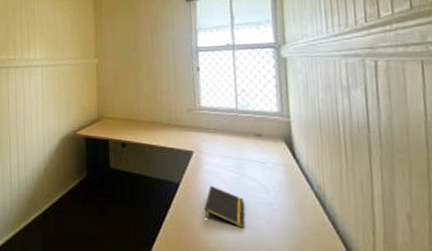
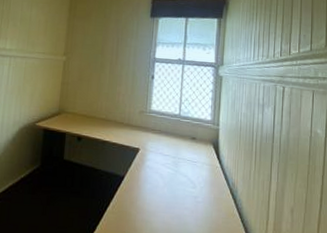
notepad: present [204,185,245,229] -> none [142,179,176,218]

